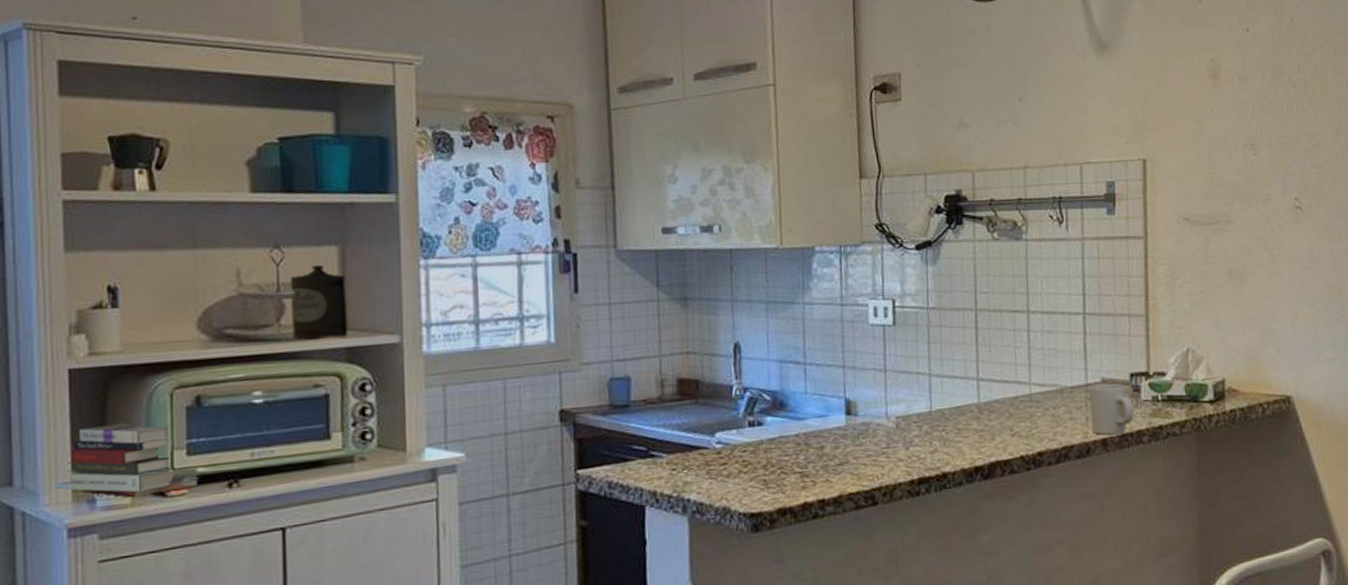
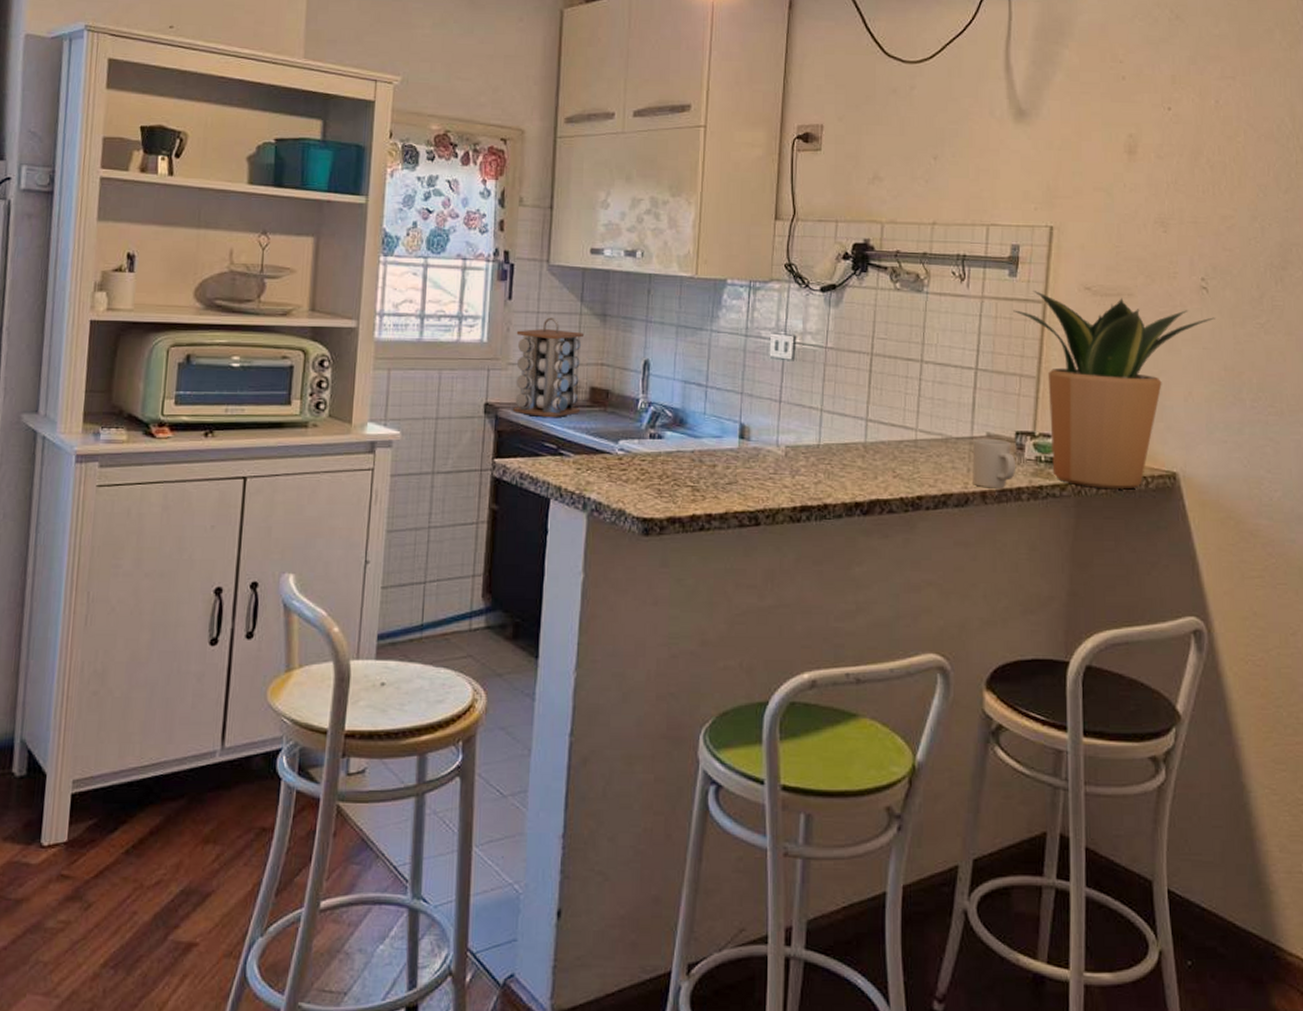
books: present [55,423,199,498] -> none [70,371,182,436]
canister: present [291,264,348,339] -> none [269,252,317,317]
spice rack: none [587,307,668,419] -> present [513,317,583,418]
potted plant: none [1115,226,1312,421] -> present [1013,291,1215,490]

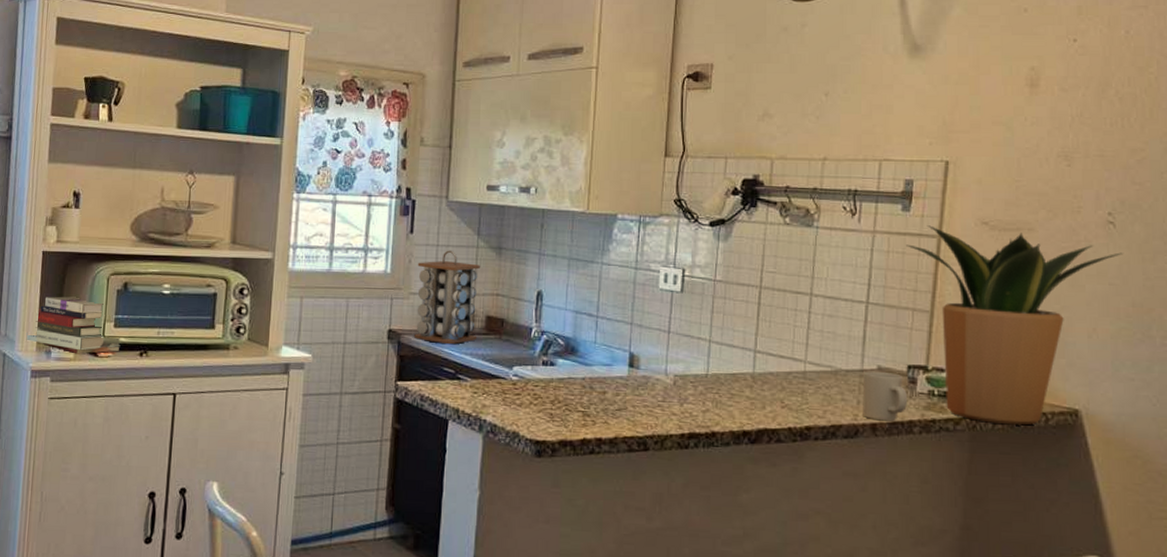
books: none [70,371,182,436] -> present [26,296,121,354]

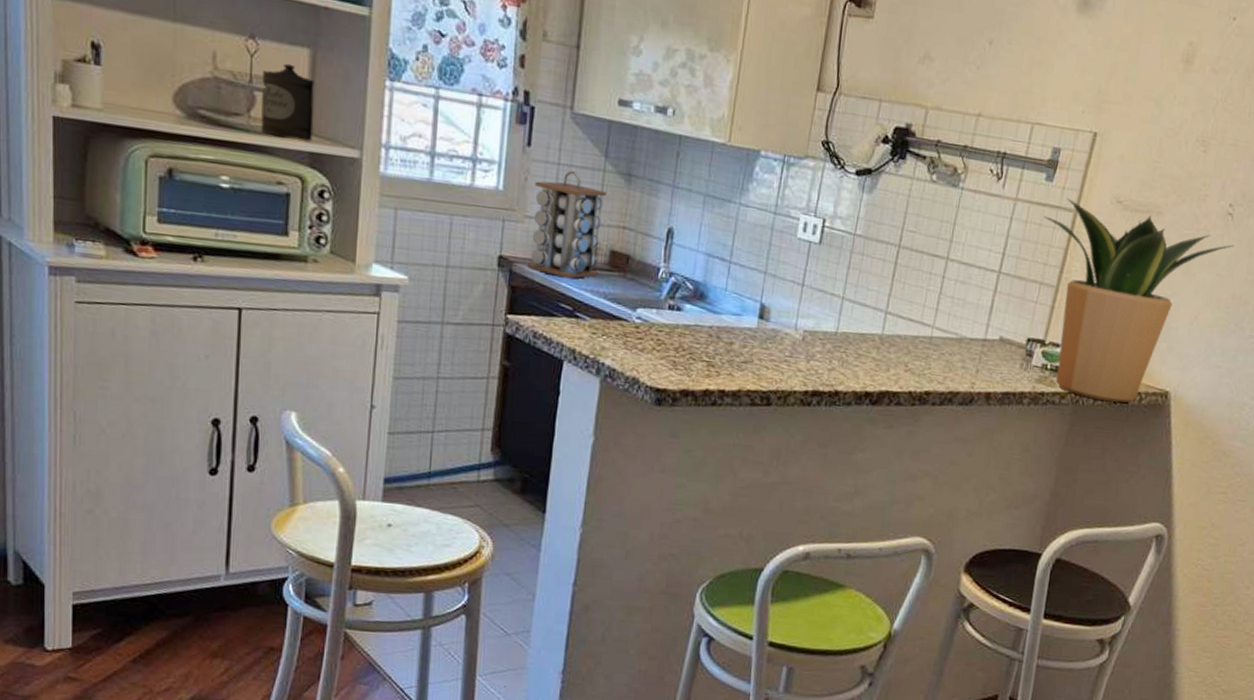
books: present [26,296,121,354] -> none [38,176,167,254]
canister: none [195,189,238,249] -> present [261,63,314,141]
mug: present [862,371,908,421] -> none [979,340,1023,392]

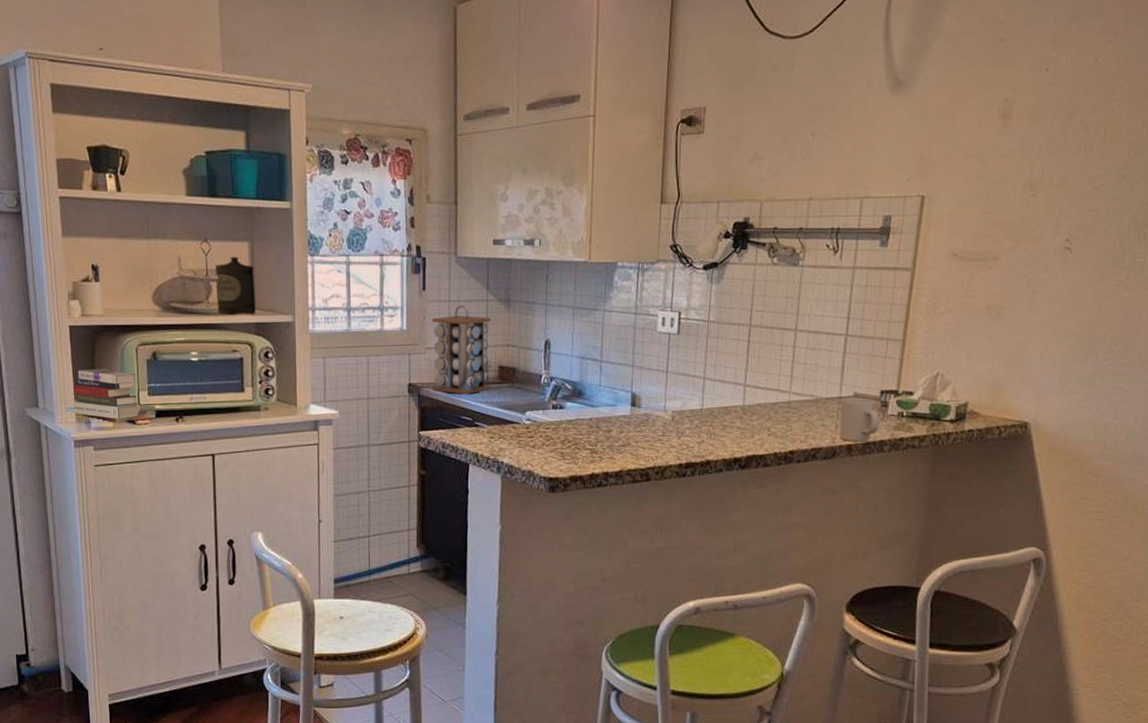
books: none [38,176,167,254] -> present [64,368,157,423]
mug: none [979,340,1023,392] -> present [840,397,880,442]
potted plant: present [1044,198,1235,404] -> none [883,259,1076,439]

